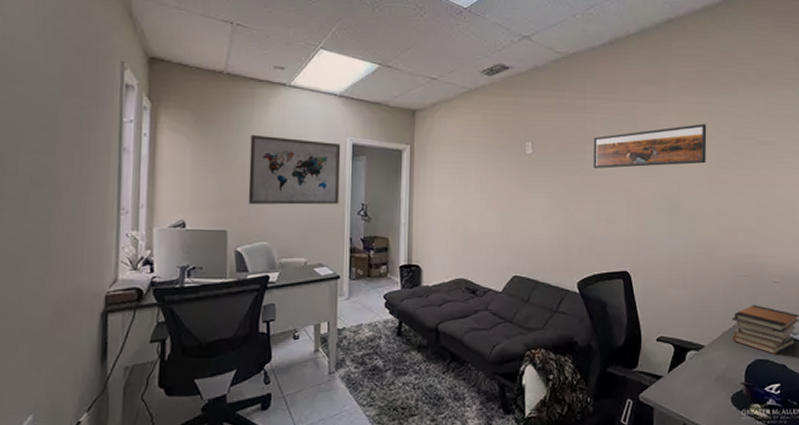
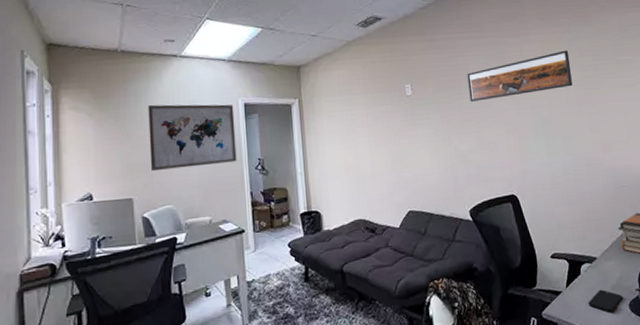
smartphone: none [689,378,725,403] -> present [588,289,623,312]

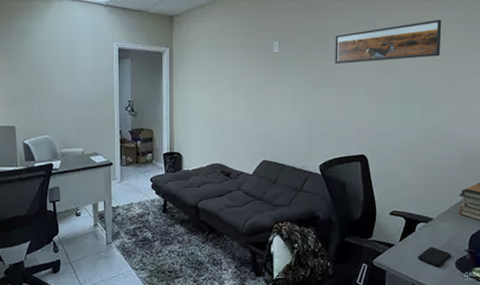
wall art: present [148,104,237,171] -> none [30,42,109,103]

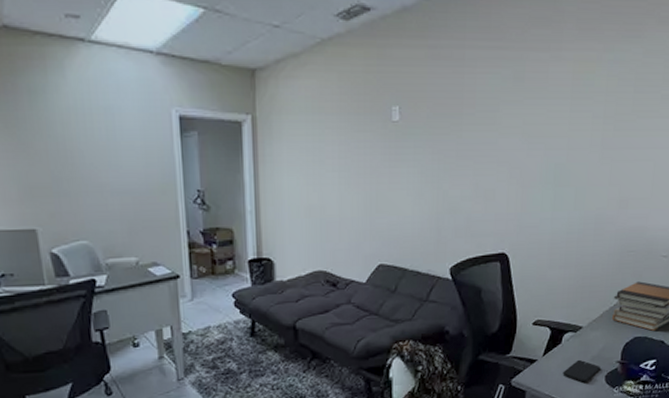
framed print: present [335,19,442,64] -> none [471,76,606,135]

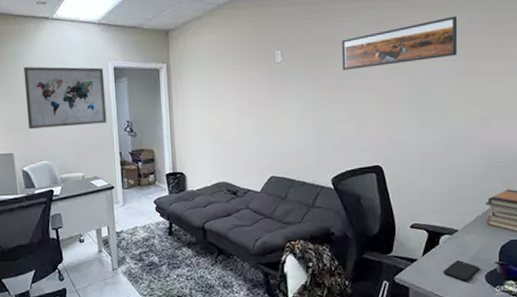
wall art: none [48,107,170,196] -> present [23,66,107,129]
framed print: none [471,76,606,135] -> present [342,16,458,70]

